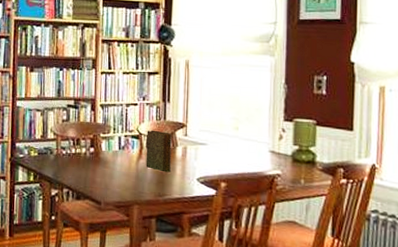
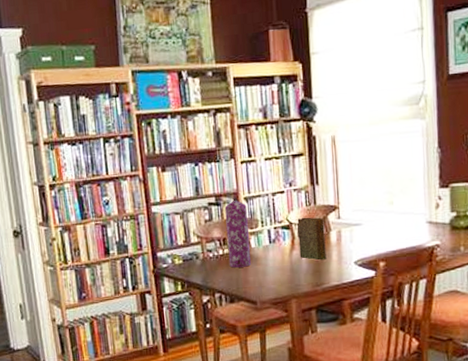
gas cylinder: none [79,103,102,168] -> present [225,197,252,268]

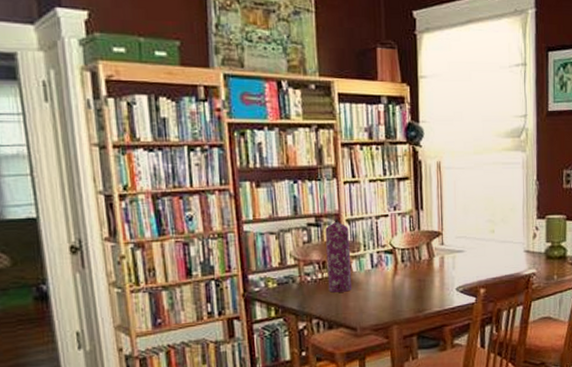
book: present [297,217,327,261] -> none [401,242,429,286]

